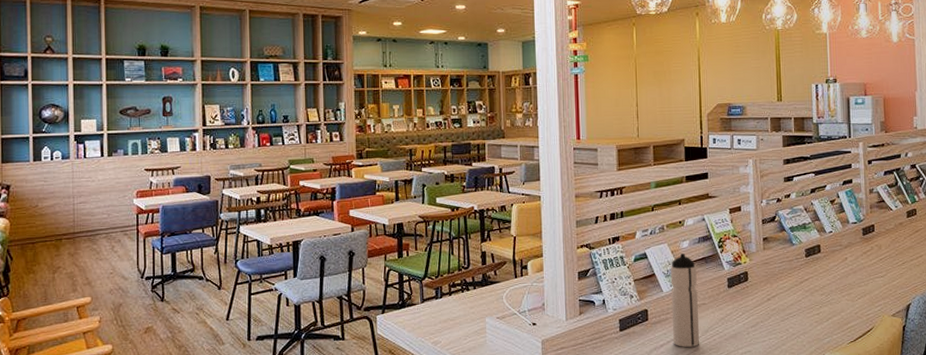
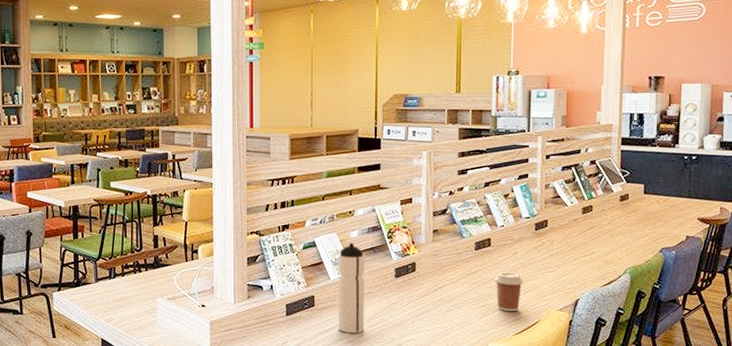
coffee cup: none [826,278,856,319] -> present [494,272,524,312]

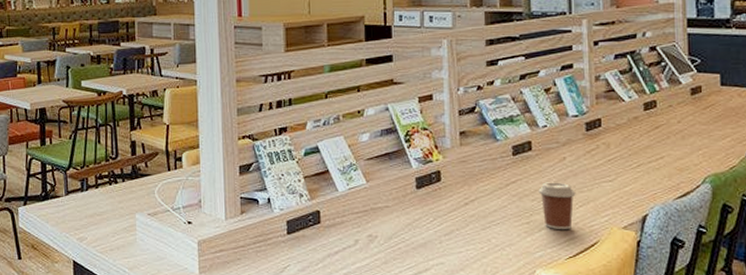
water bottle: present [338,243,365,333] -> none [346,148,382,255]

